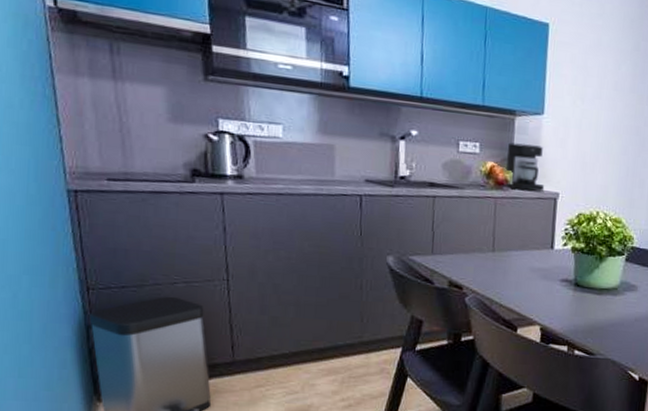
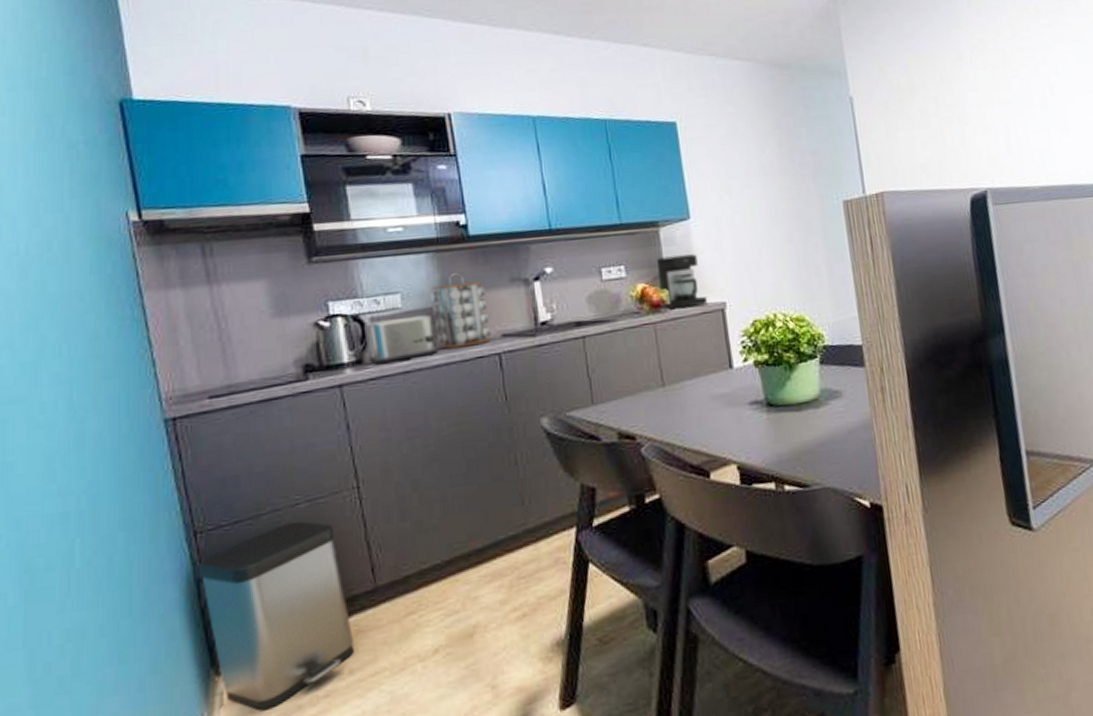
toaster: none [247,144,311,185] -> present [364,314,437,365]
spice rack: none [308,117,357,185] -> present [430,273,491,350]

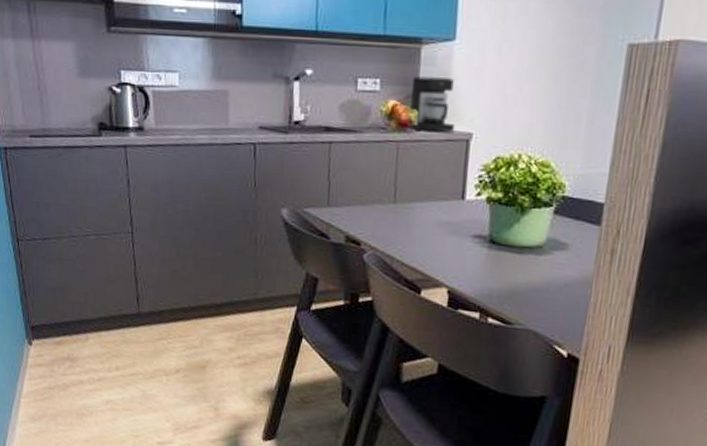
pedal bin: present [199,521,354,711] -> none [20,248,120,378]
toaster: present [364,314,437,365] -> none [147,94,206,135]
spice rack: present [430,273,491,350] -> none [203,61,250,133]

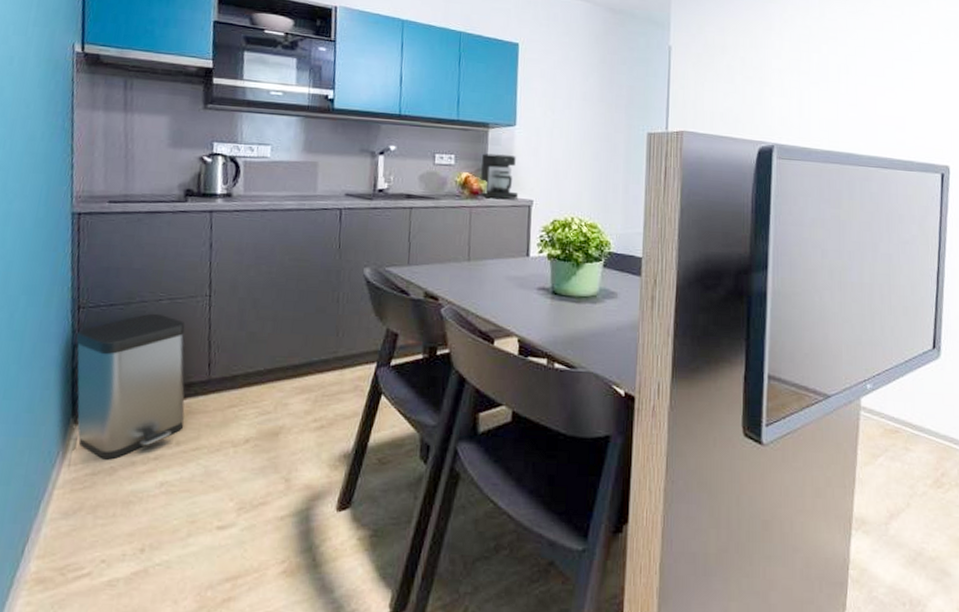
pedal bin: none [20,248,120,378] -> present [76,313,185,460]

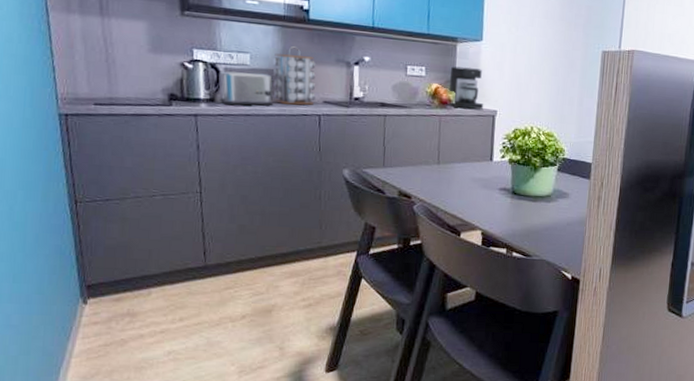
pedal bin: present [76,313,185,460] -> none [77,208,185,333]
toaster: none [236,164,296,201] -> present [218,71,275,107]
spice rack: none [292,137,338,200] -> present [273,46,316,106]

